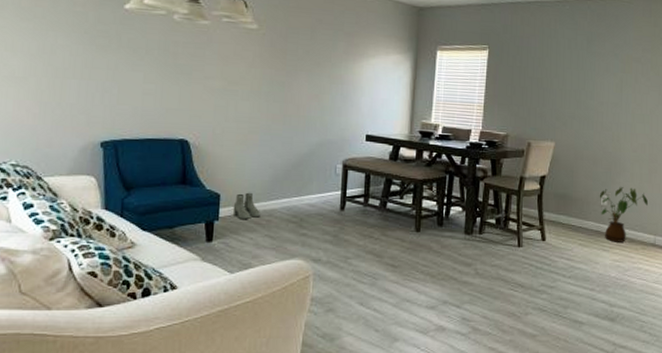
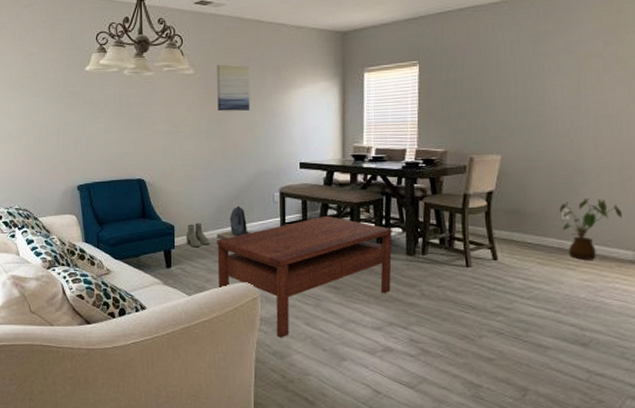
coffee table: none [266,191,453,319] -> present [217,215,392,338]
backpack: none [269,175,308,212] -> present [217,205,251,240]
wall art: none [282,23,321,75] -> present [217,64,250,112]

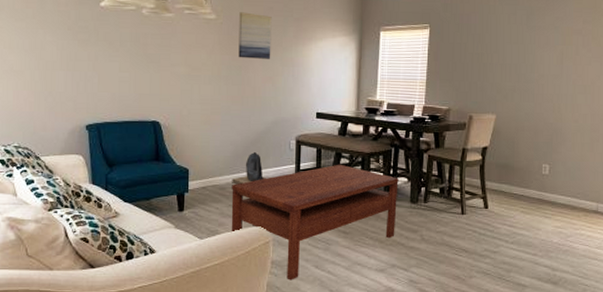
boots: present [186,222,209,248] -> none [200,167,224,192]
house plant: present [559,198,623,260] -> none [540,156,591,210]

